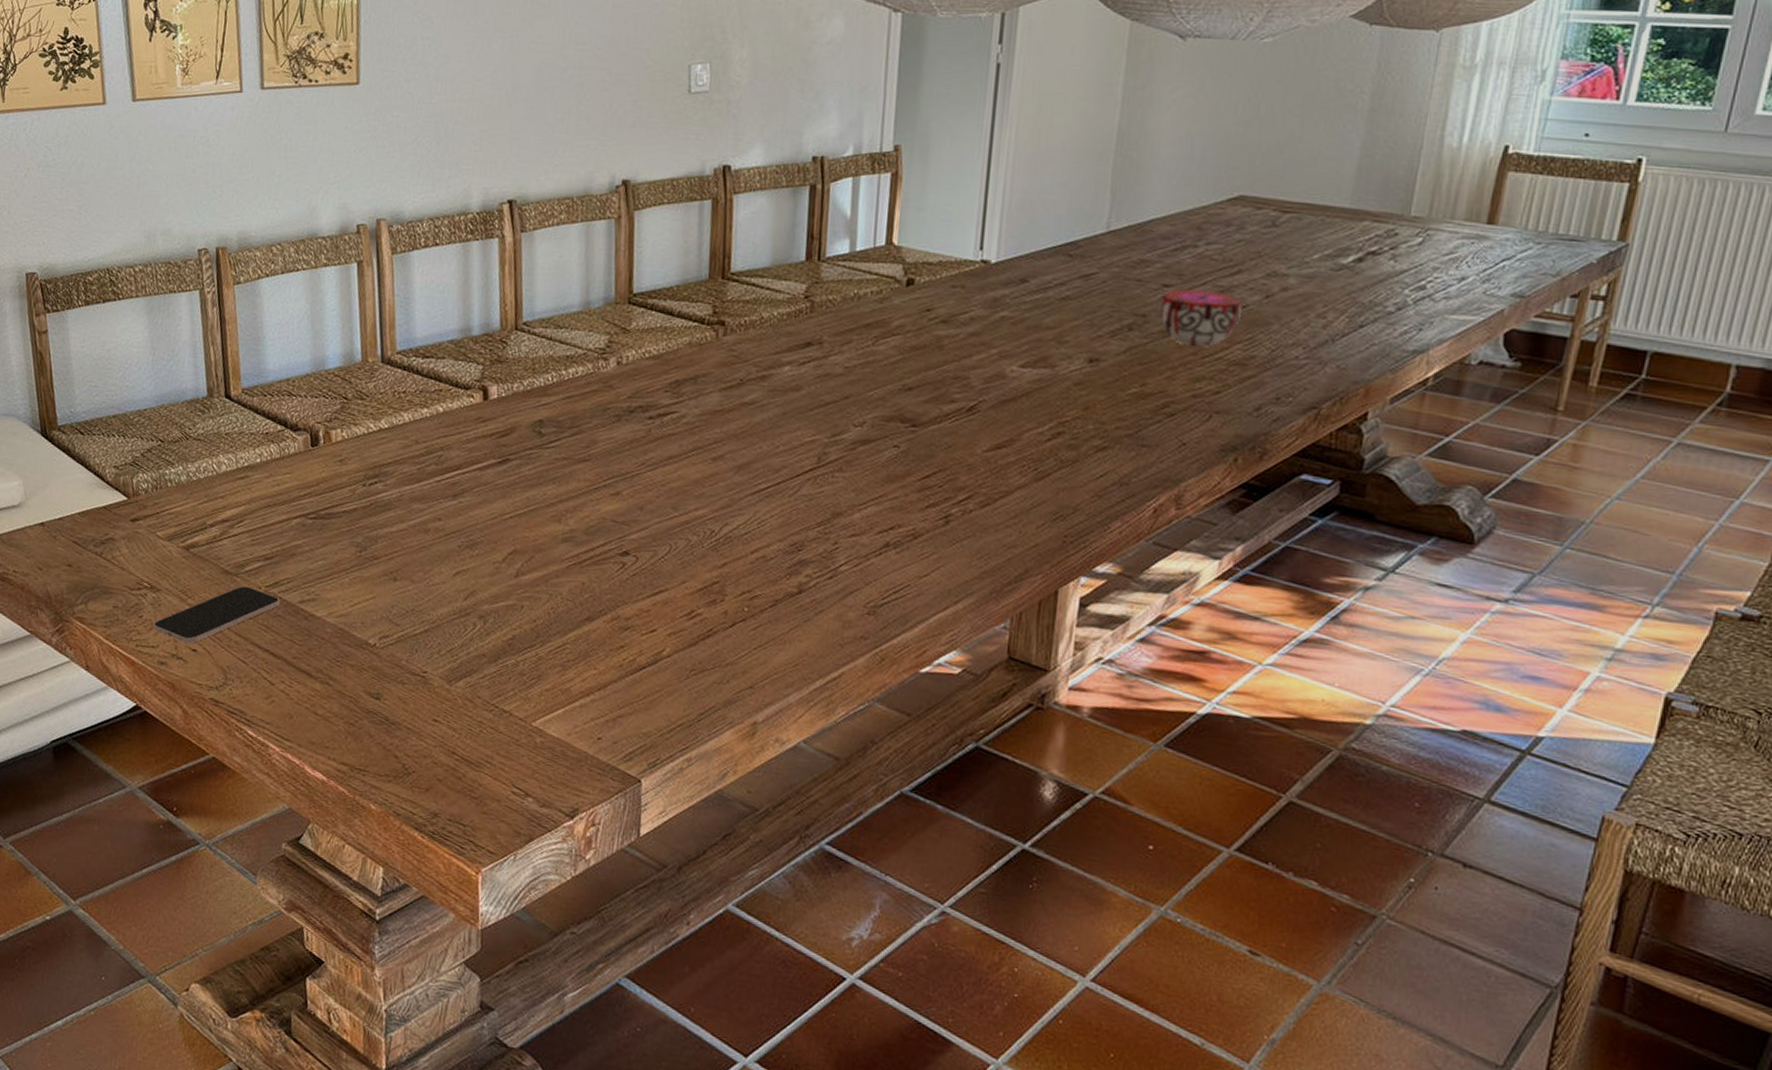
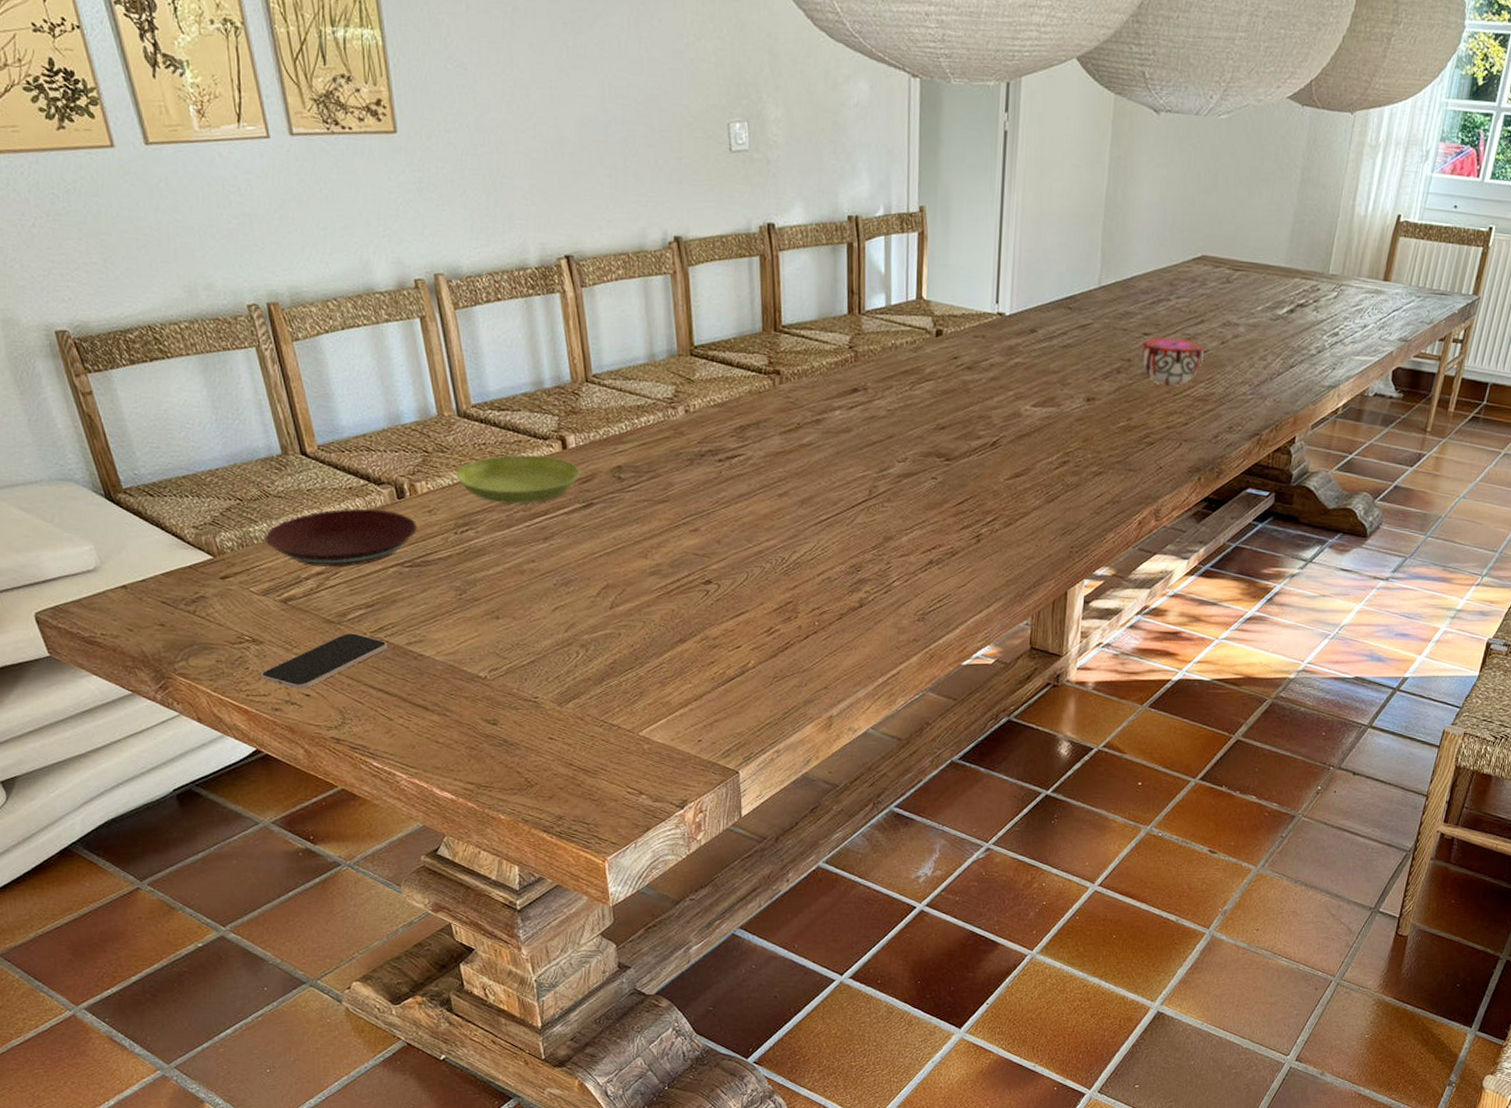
plate: none [178,454,326,515] -> present [265,508,417,568]
saucer: none [372,404,499,457] -> present [456,454,580,504]

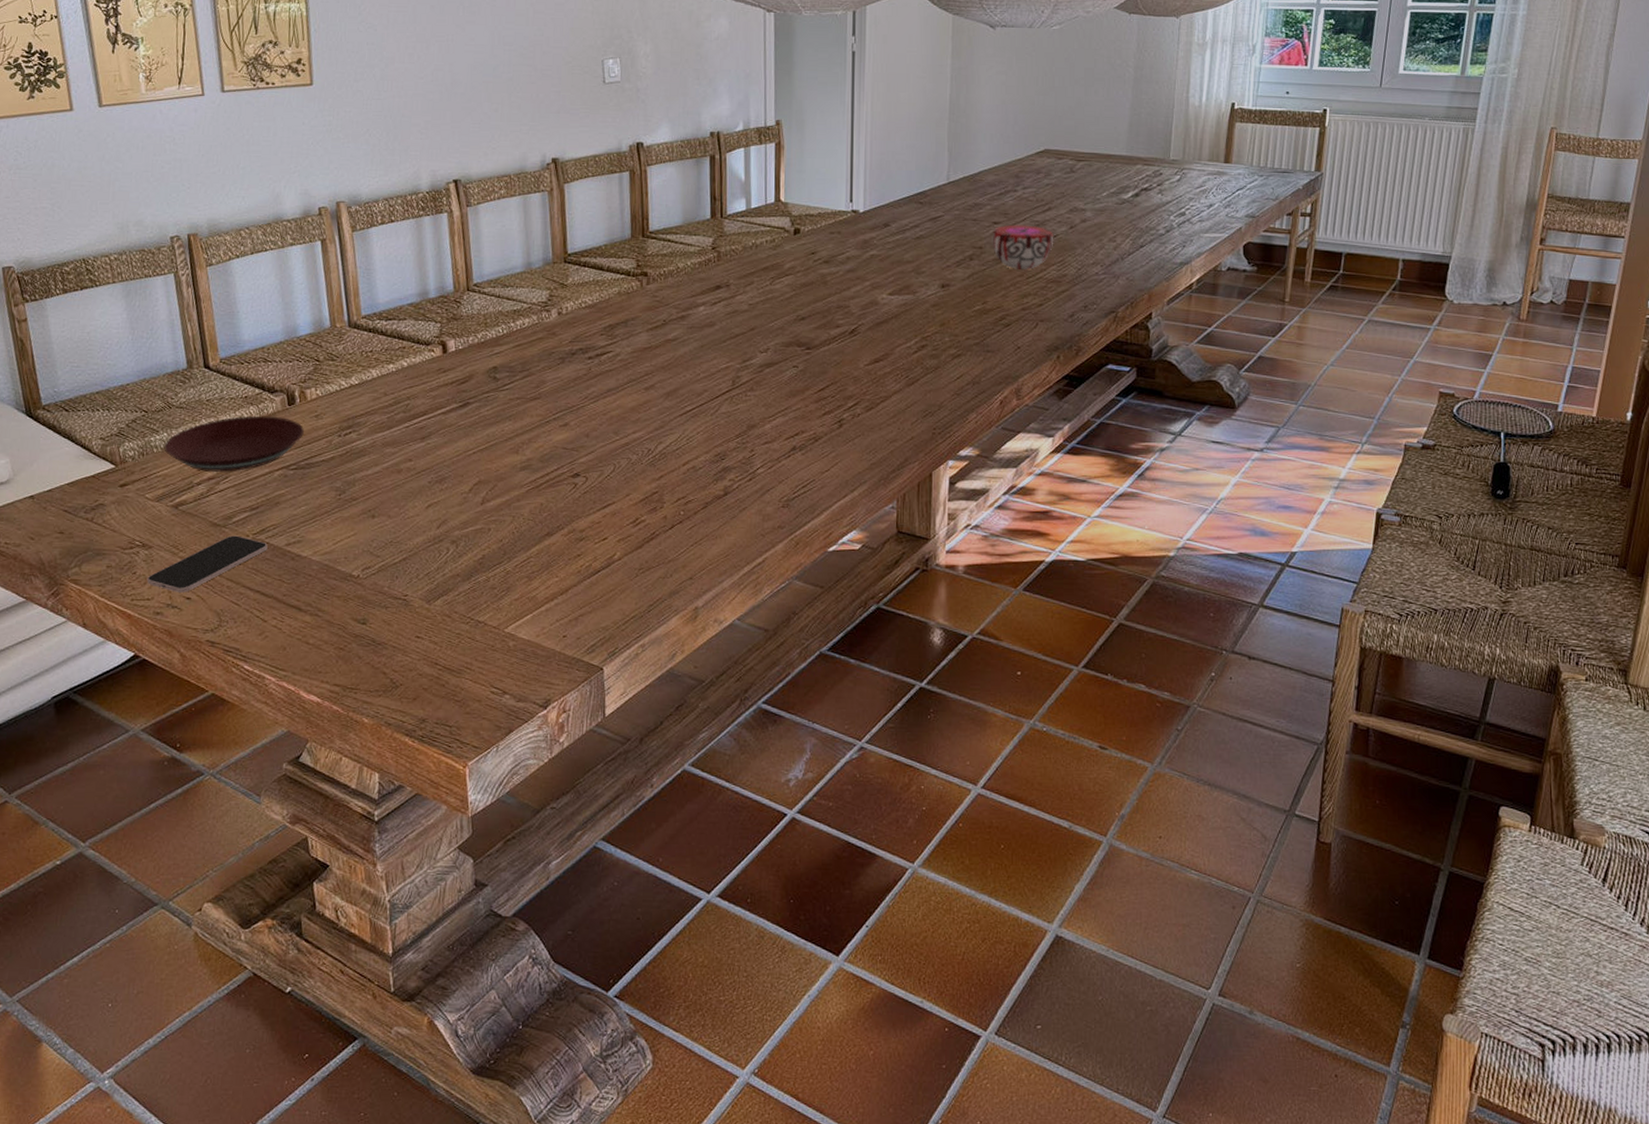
saucer: present [456,454,580,504] -> none [343,360,458,406]

